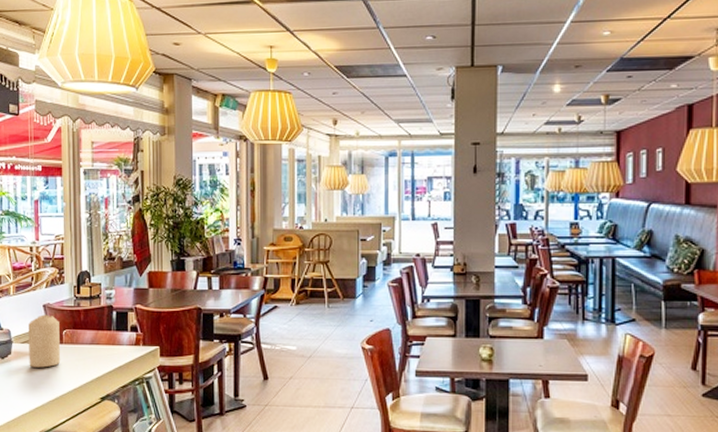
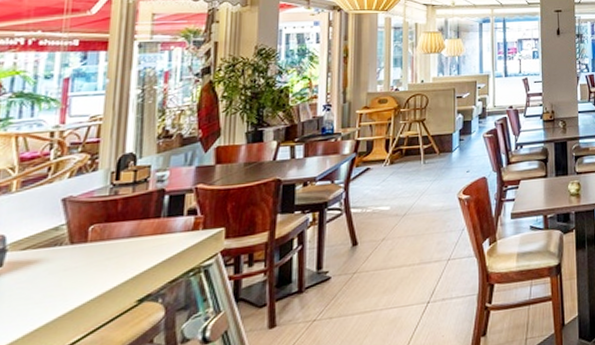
candle: present [28,314,61,368] -> none [30,210,85,279]

